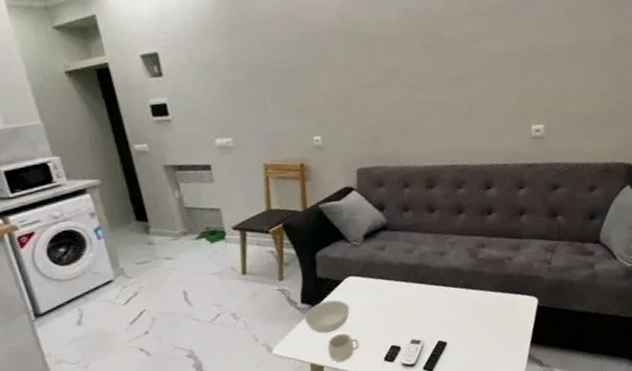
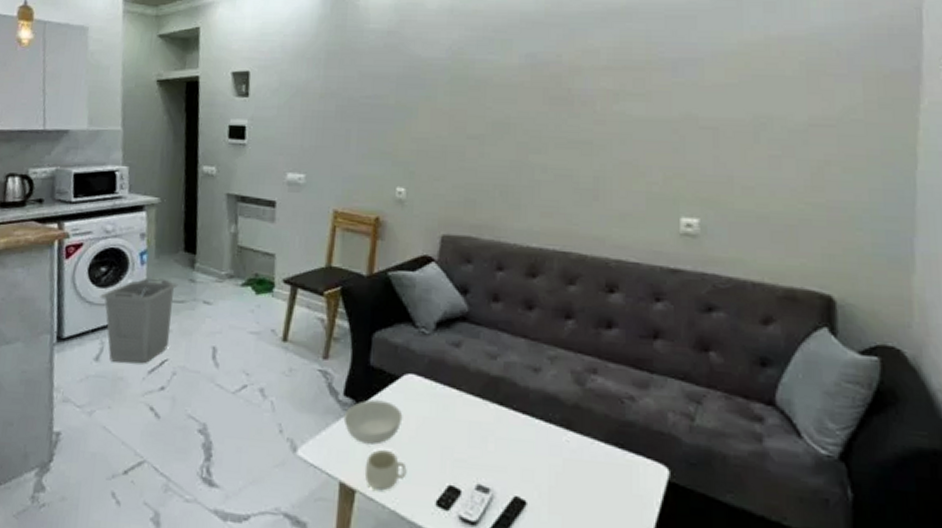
laundry basket: none [65,247,144,323] -> present [100,277,178,364]

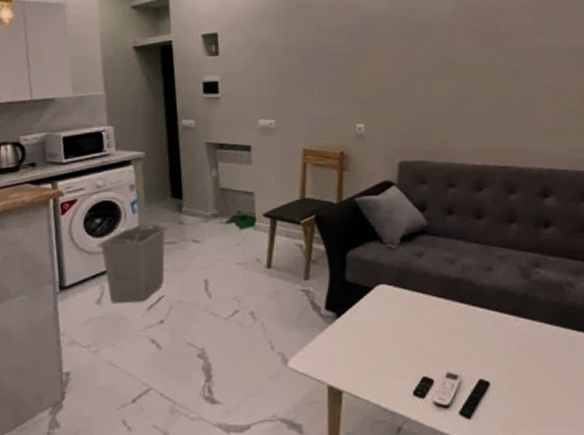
bowl: present [343,399,403,445] -> none [327,310,379,349]
mug: present [364,449,407,490] -> none [349,352,386,387]

